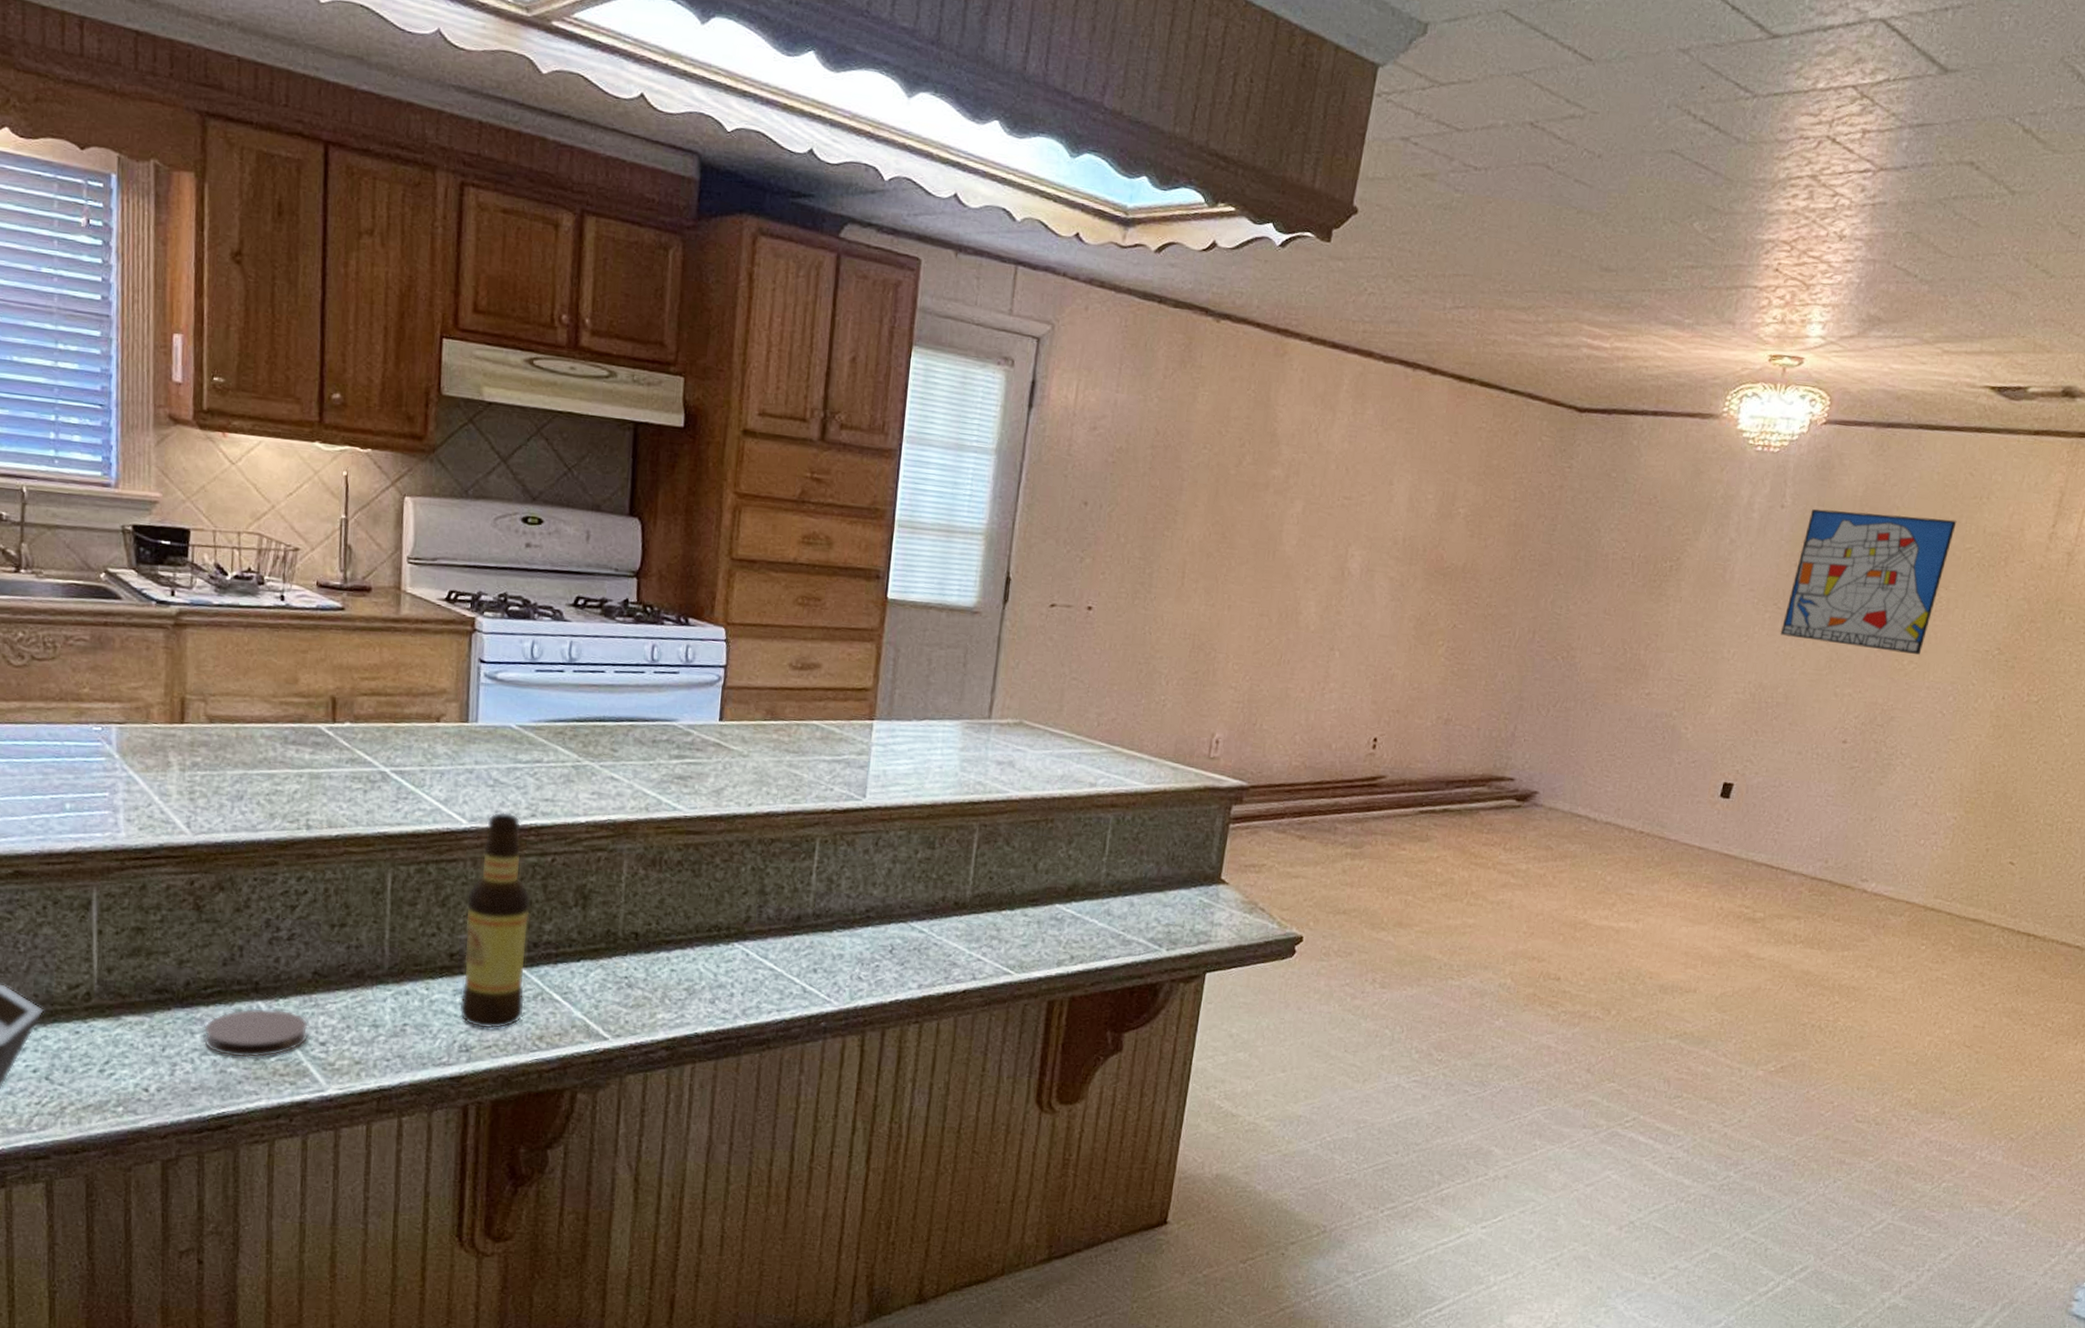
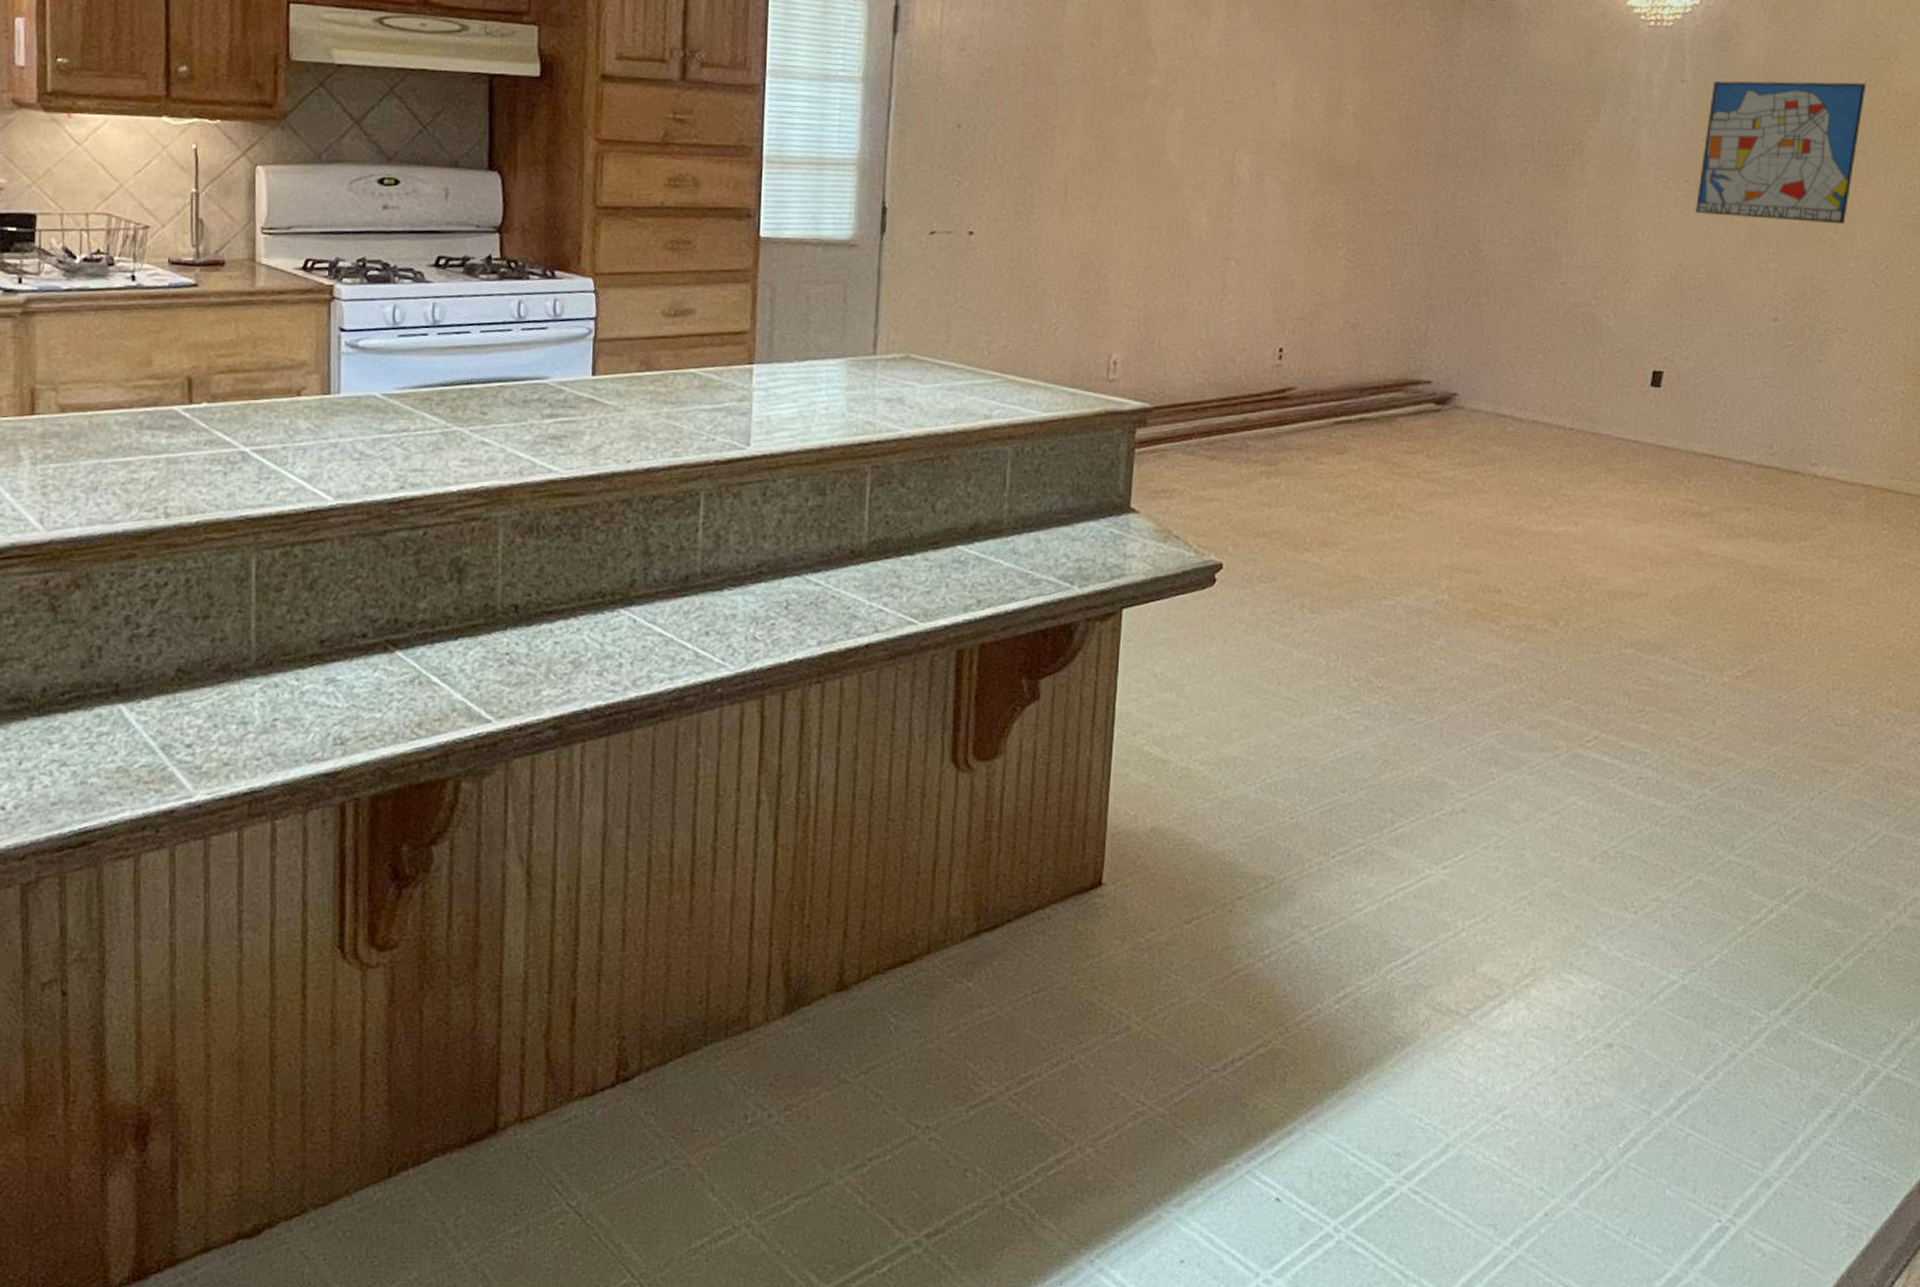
coaster: present [203,1008,308,1058] -> none [62,711,173,766]
bottle: present [459,812,531,1029] -> none [332,486,403,718]

